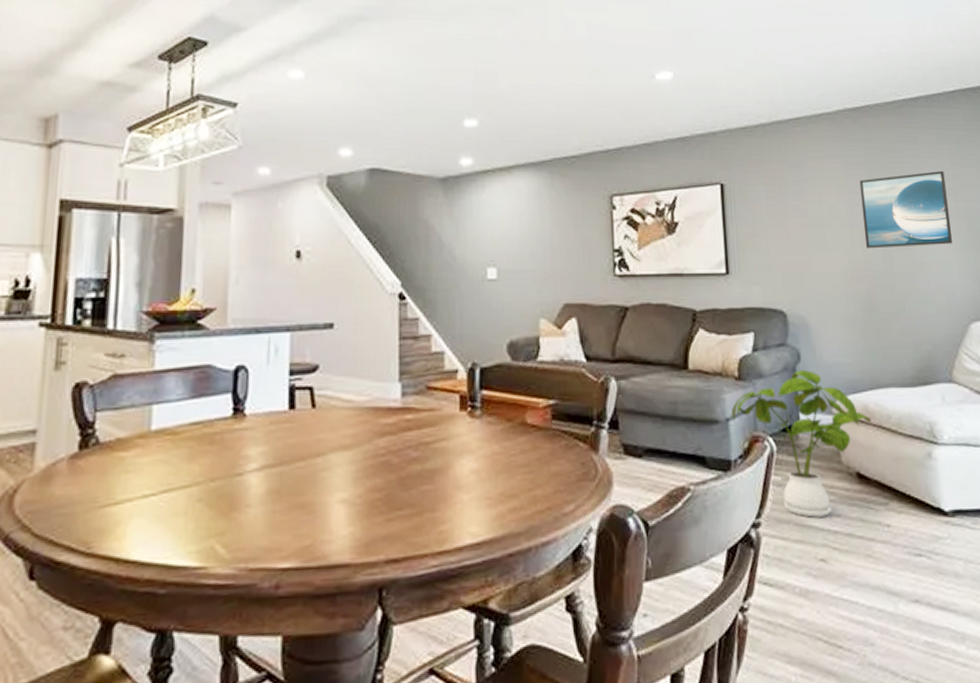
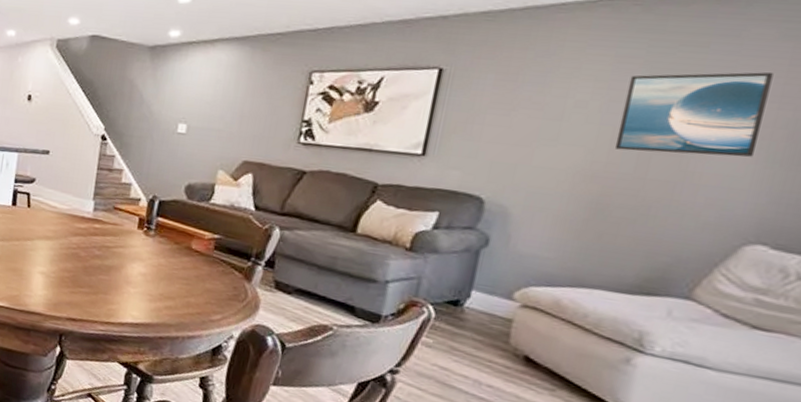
house plant: present [732,369,872,518] -> none [393,253,561,384]

